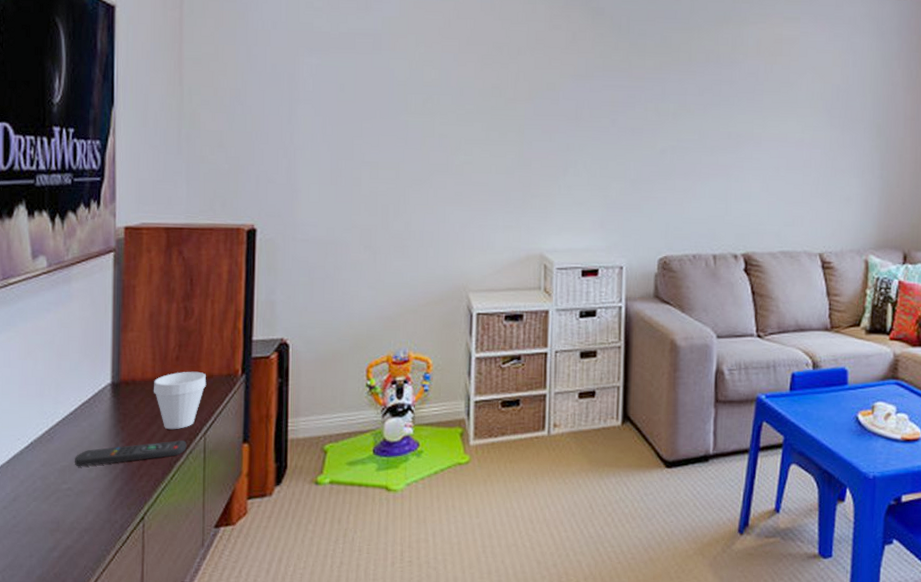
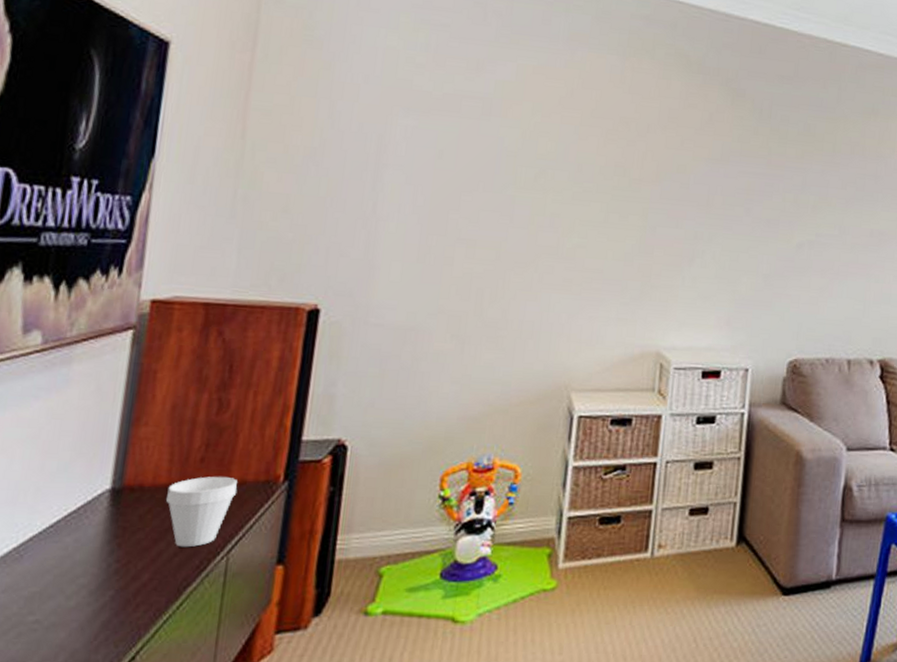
remote control: present [75,440,187,467] -> none [48,561,203,594]

